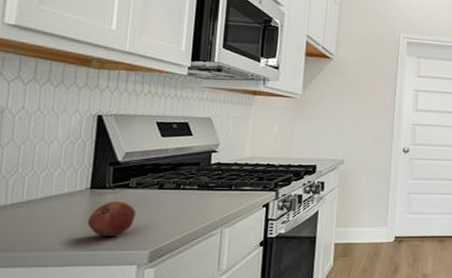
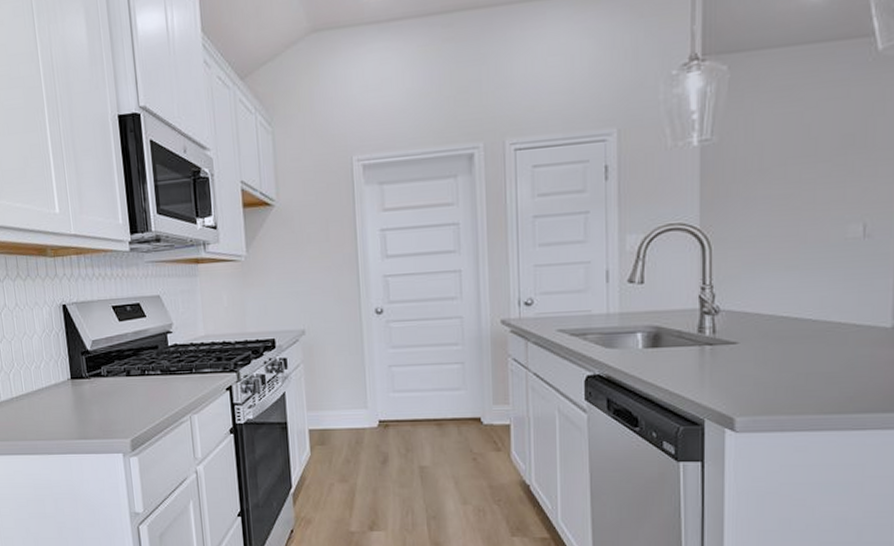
fruit: present [87,202,137,236] -> none [74,391,113,425]

